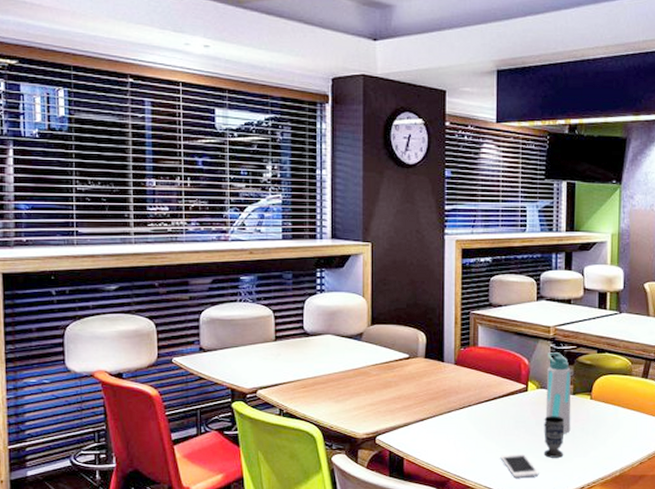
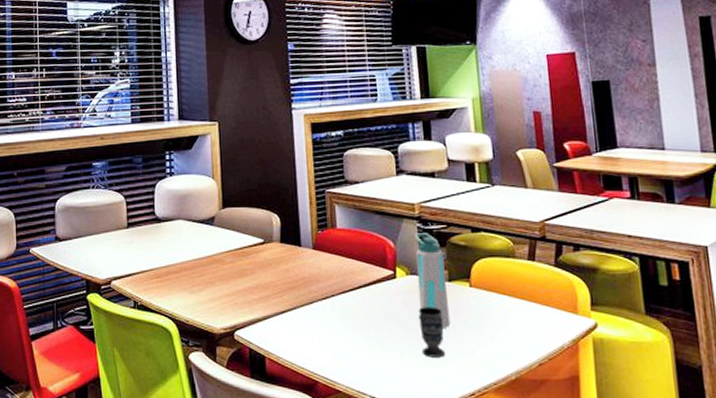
cell phone: present [500,453,539,479] -> none [372,352,419,382]

